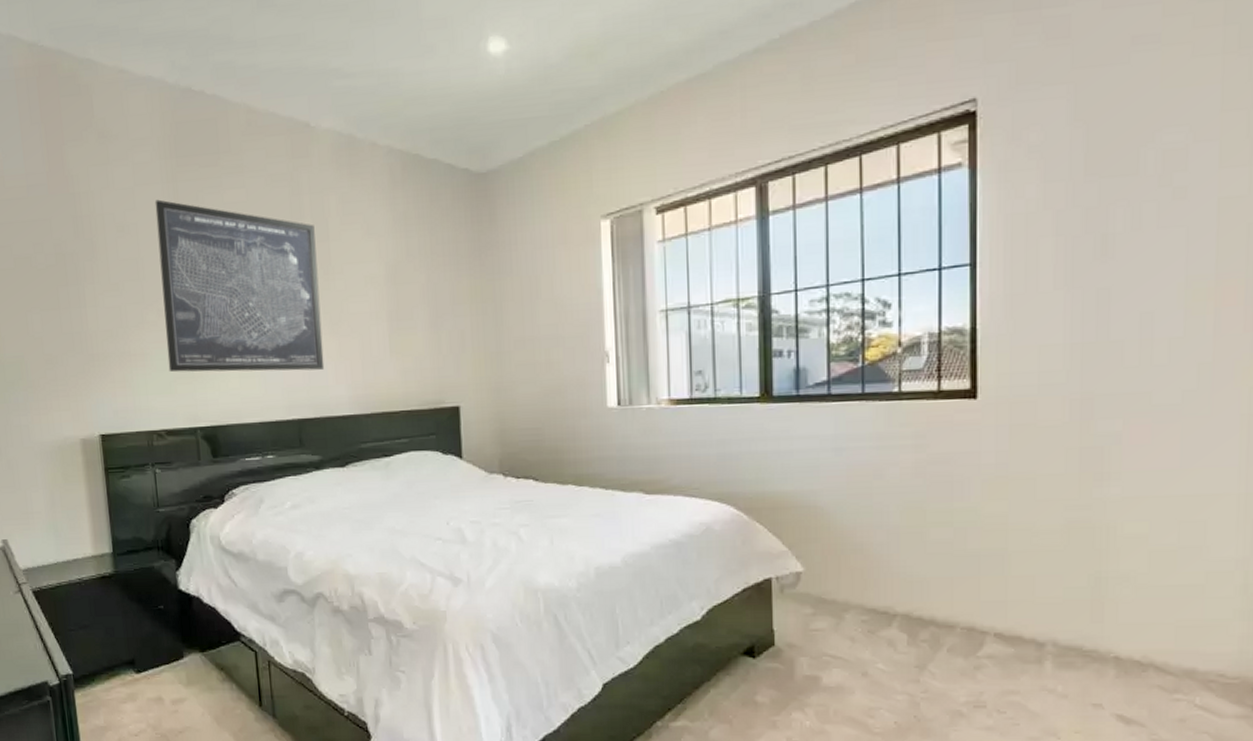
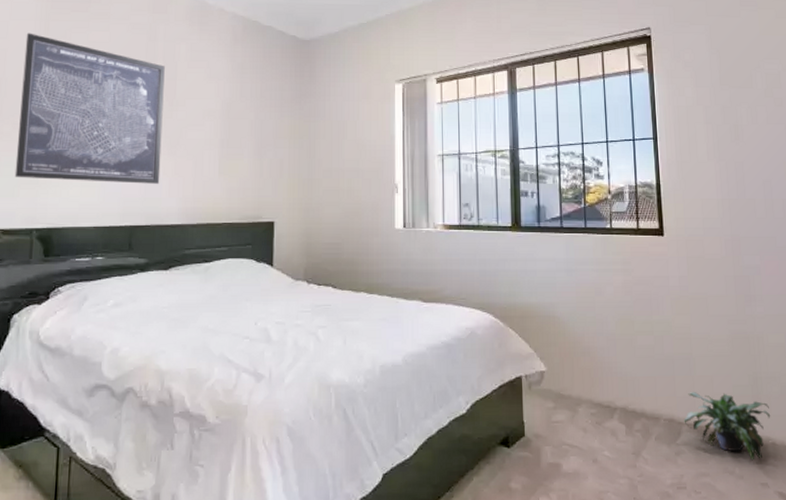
potted plant: none [989,596,1116,678] -> present [684,392,771,461]

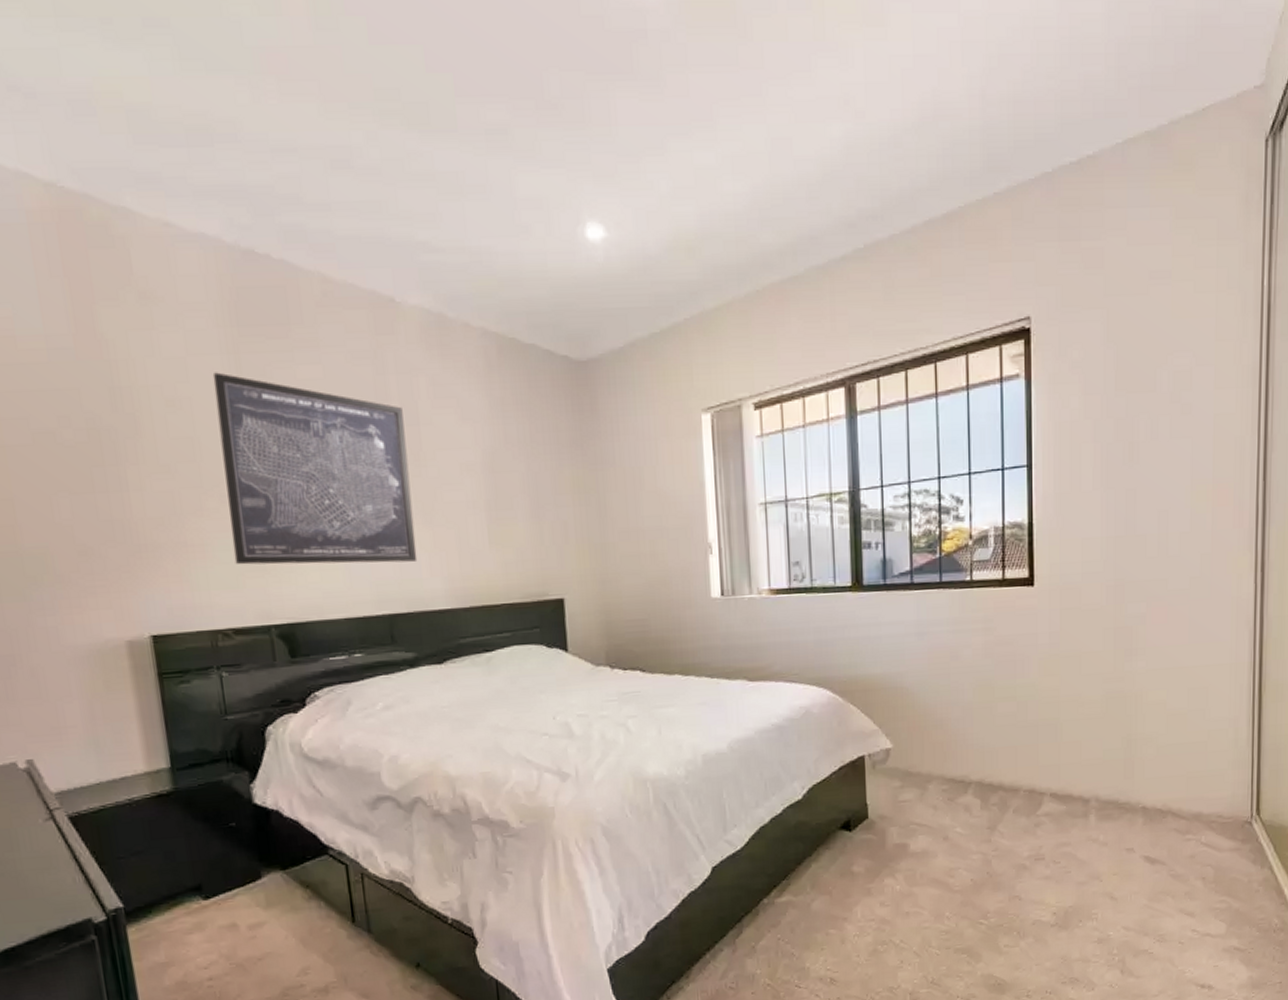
potted plant: present [684,392,771,461] -> none [1046,758,1143,827]

